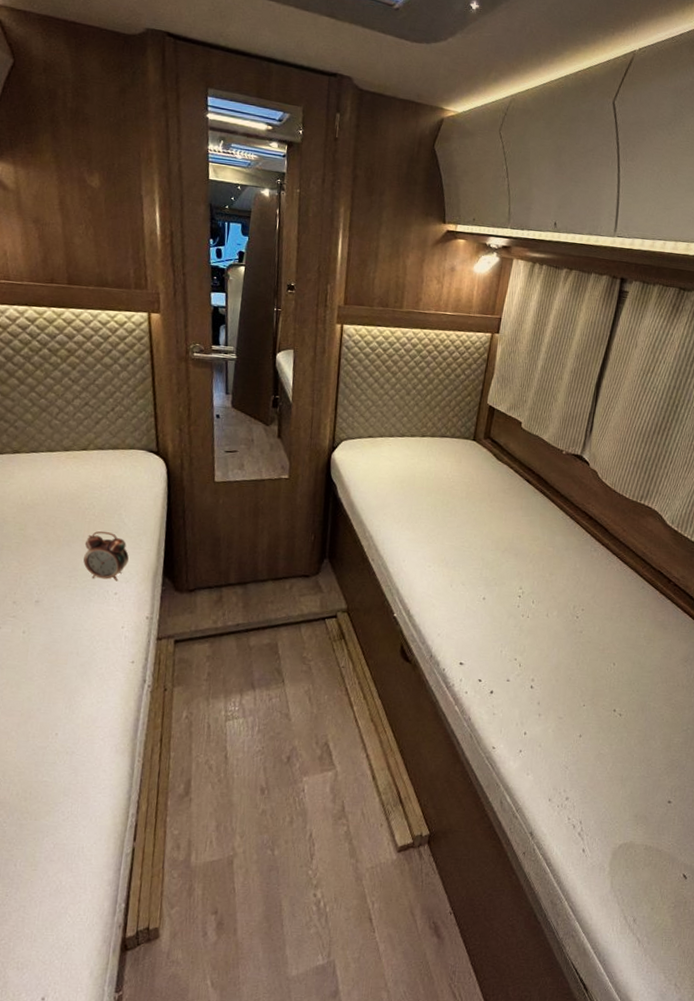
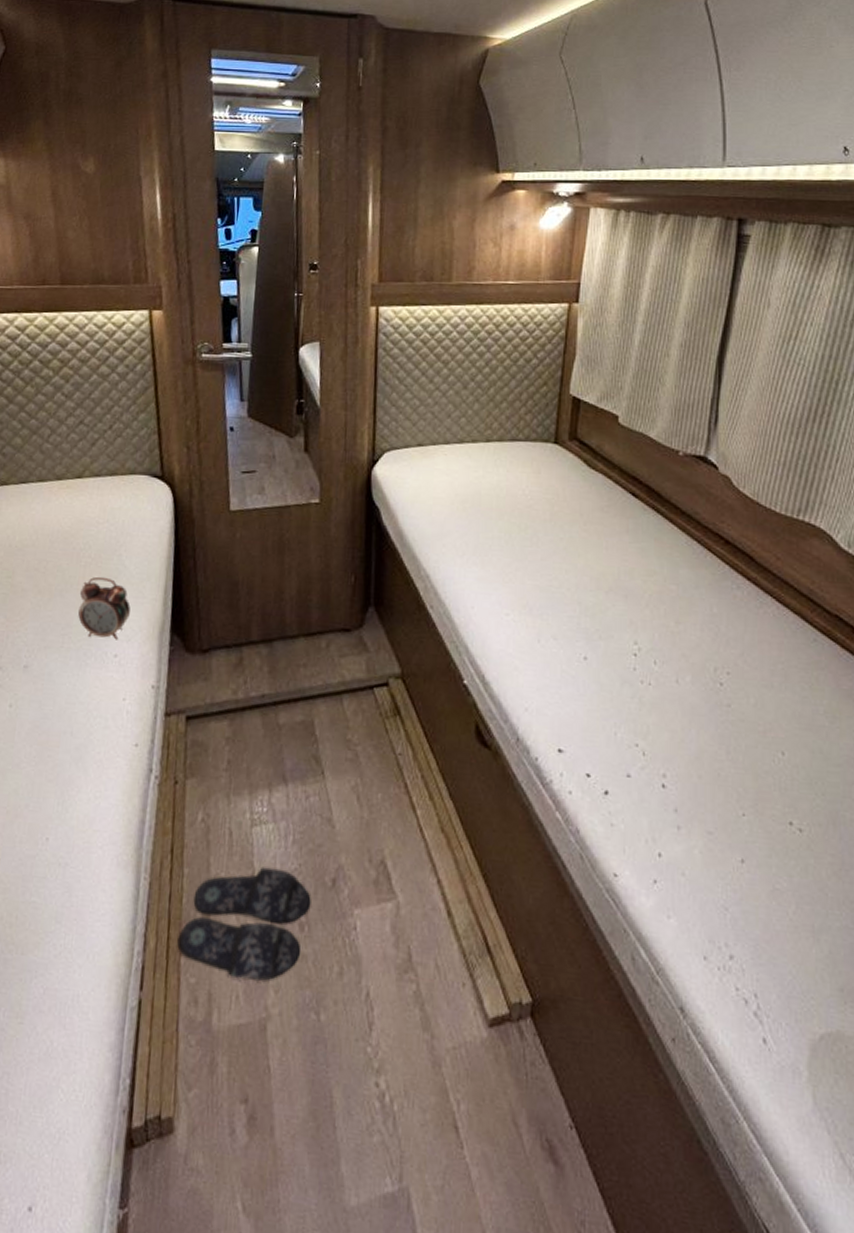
slippers: none [164,750,271,830] -> present [177,867,311,981]

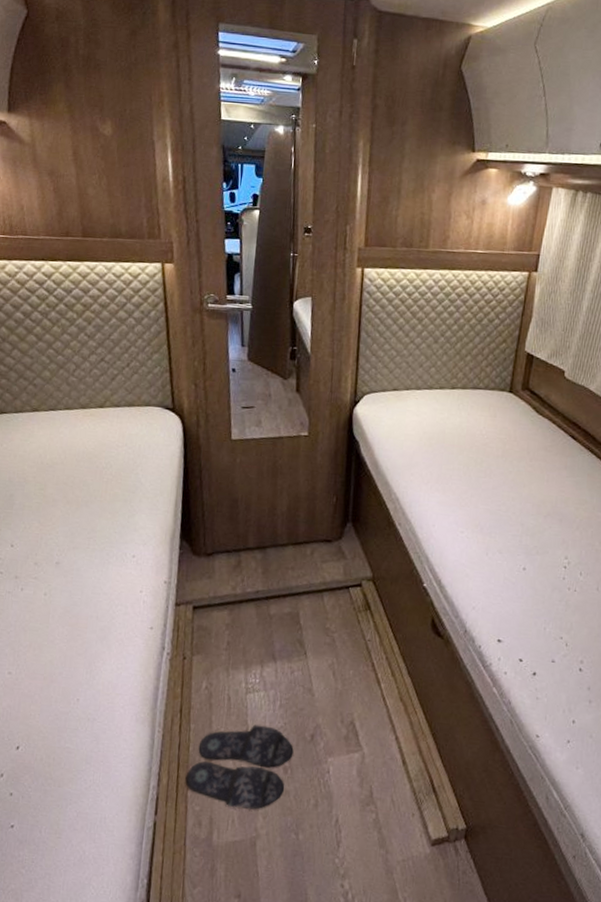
alarm clock: present [78,576,131,640] -> none [101,491,146,544]

